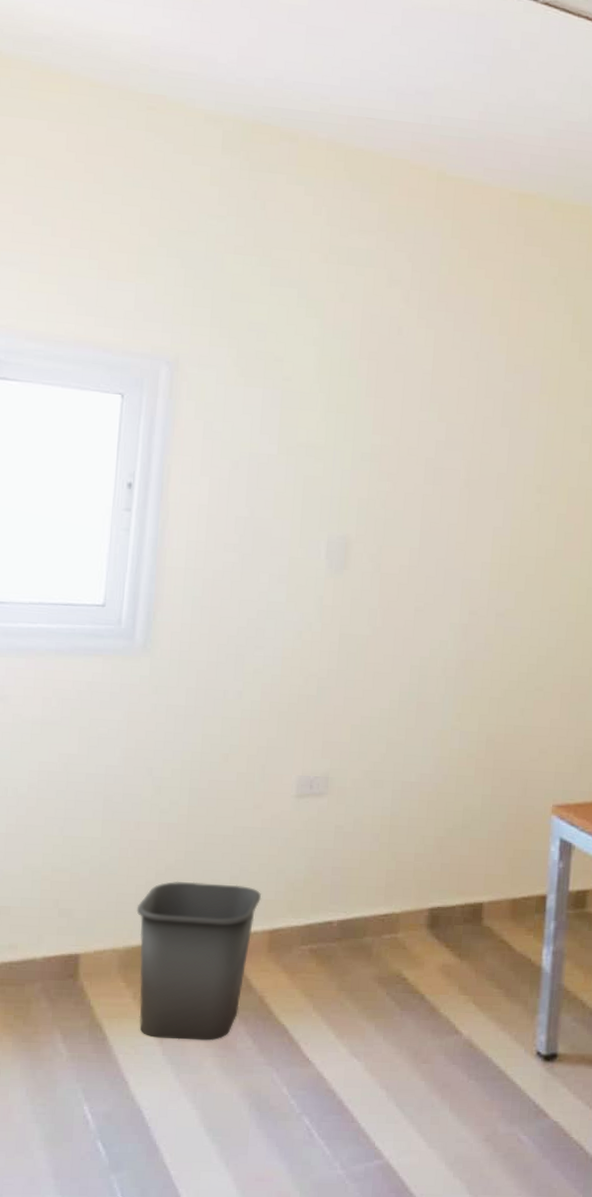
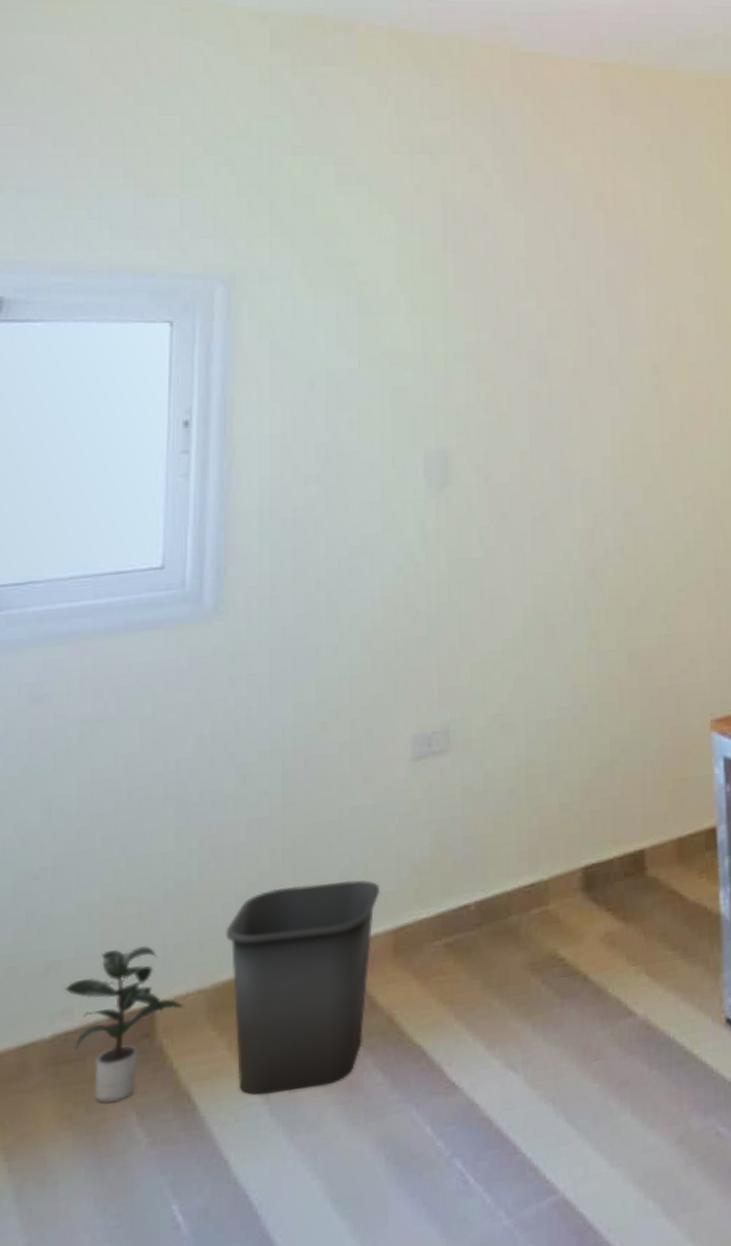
potted plant: none [10,906,102,1022] -> present [64,946,184,1103]

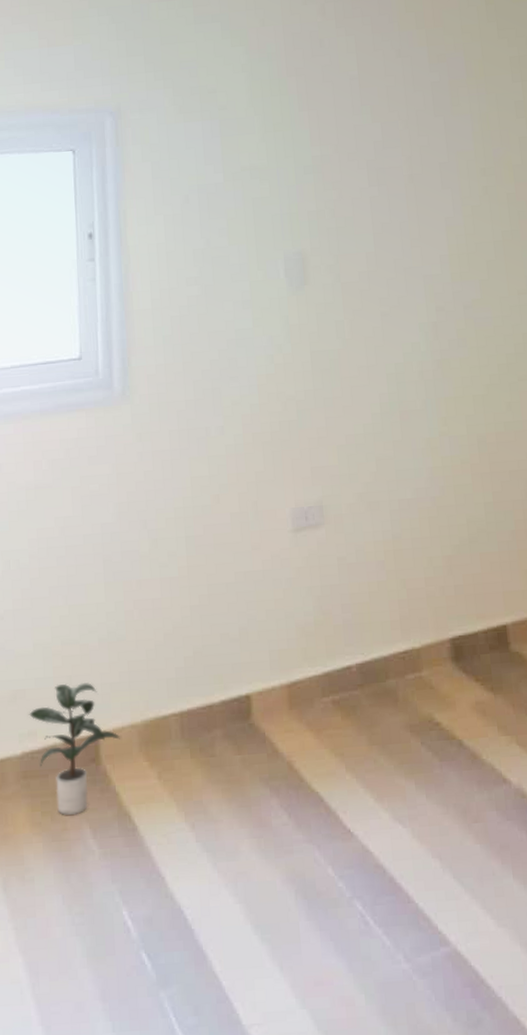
waste bin: present [225,880,381,1095] -> none [149,636,274,822]

